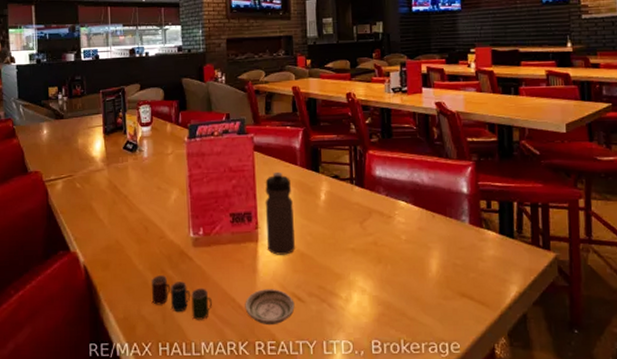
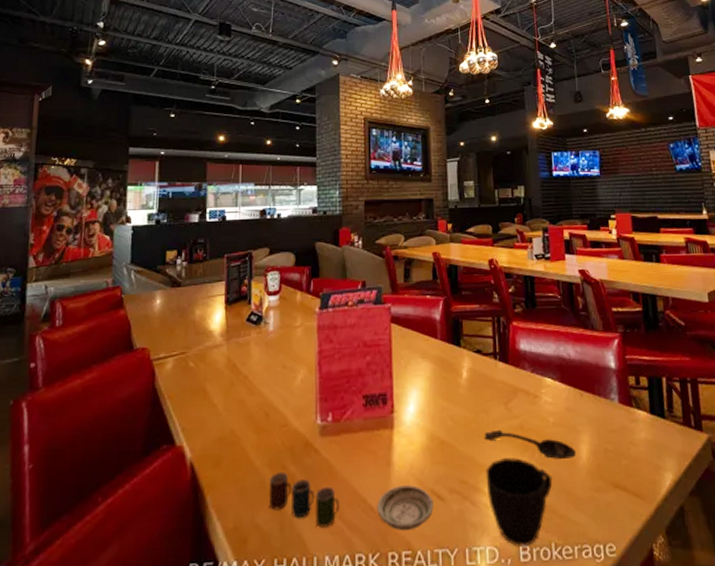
water bottle: present [265,171,296,255] -> none [402,346,435,444]
spoon: none [341,244,426,272] -> present [485,429,576,460]
cup: none [341,269,404,343] -> present [485,458,553,548]

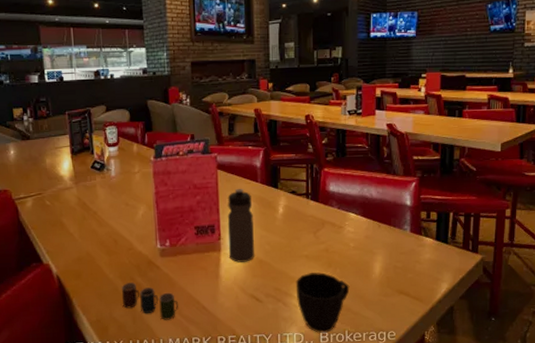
saucer: present [377,485,434,531] -> none [208,292,253,323]
water bottle: none [402,346,435,444] -> present [227,188,255,262]
spoon: present [485,429,576,460] -> none [296,252,370,274]

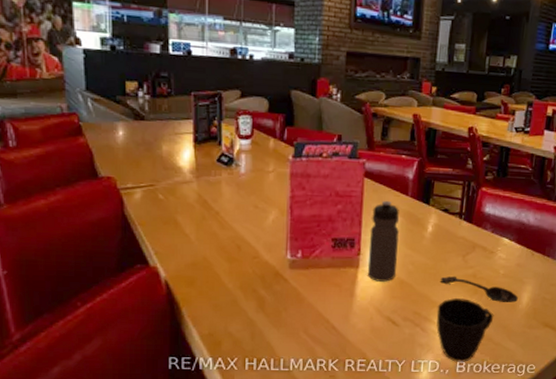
cup: present [121,282,179,320] -> none [240,295,306,338]
spoon: none [296,252,370,274] -> present [441,276,518,303]

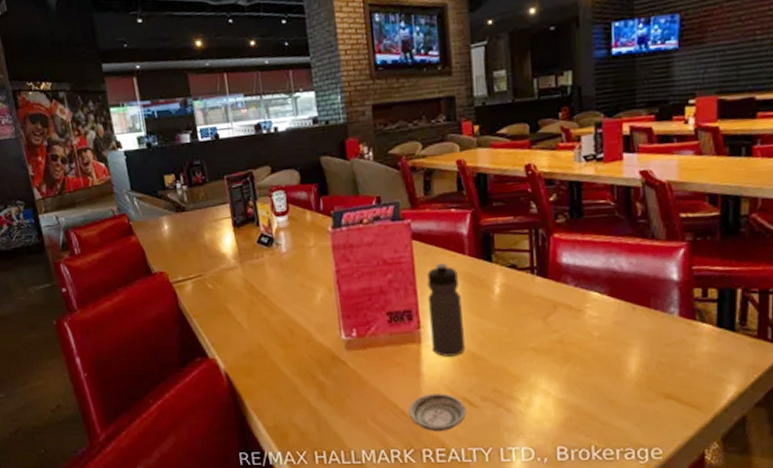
saucer: none [338,312,389,346] -> present [408,393,467,432]
cup: present [436,298,494,363] -> none [521,370,595,449]
spoon: present [441,276,518,303] -> none [520,343,623,372]

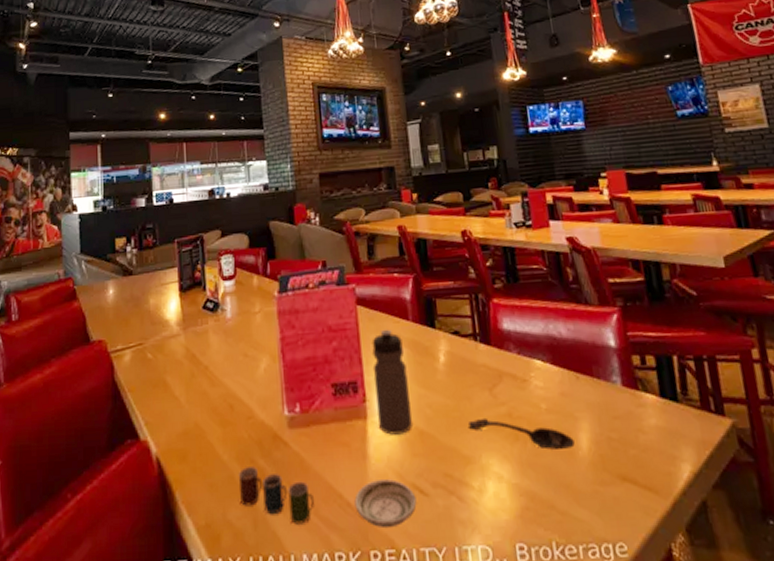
cup: none [300,381,372,427] -> present [238,467,315,525]
spoon: none [520,343,623,372] -> present [468,417,575,451]

